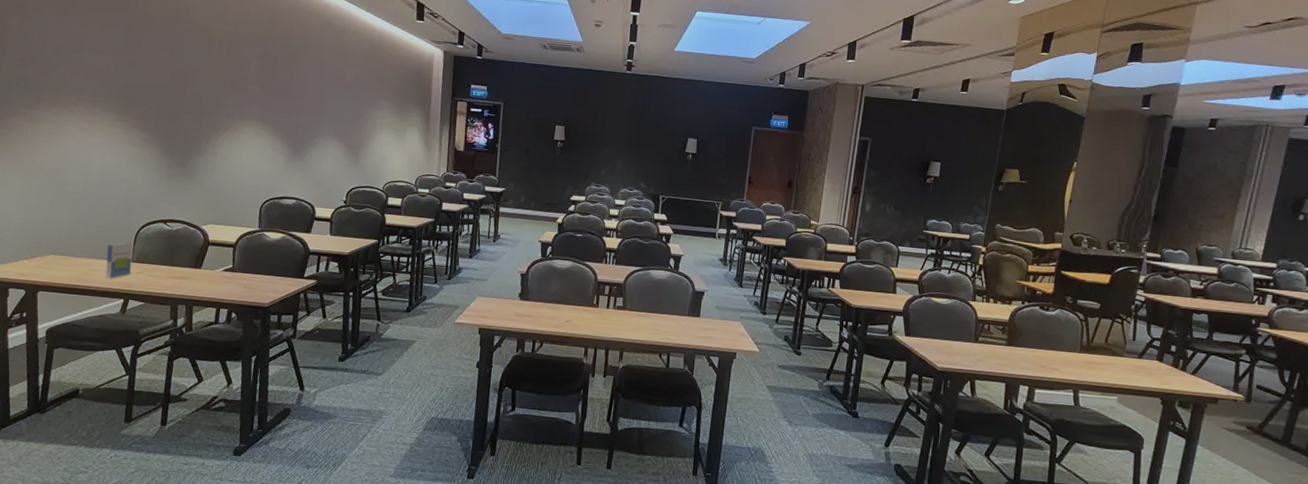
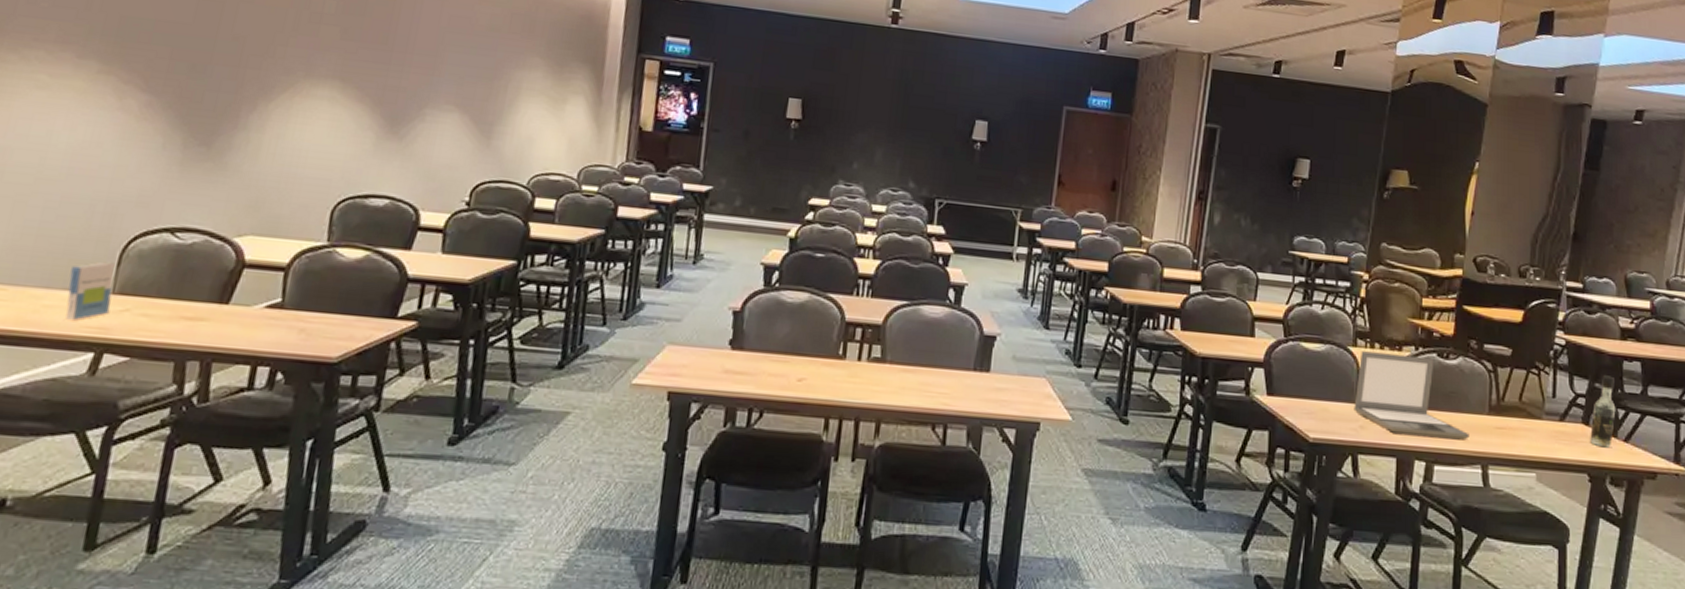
laptop: none [972,304,1064,371] -> present [1354,351,1470,441]
bottle: none [1163,324,1186,379] -> present [1590,375,1616,448]

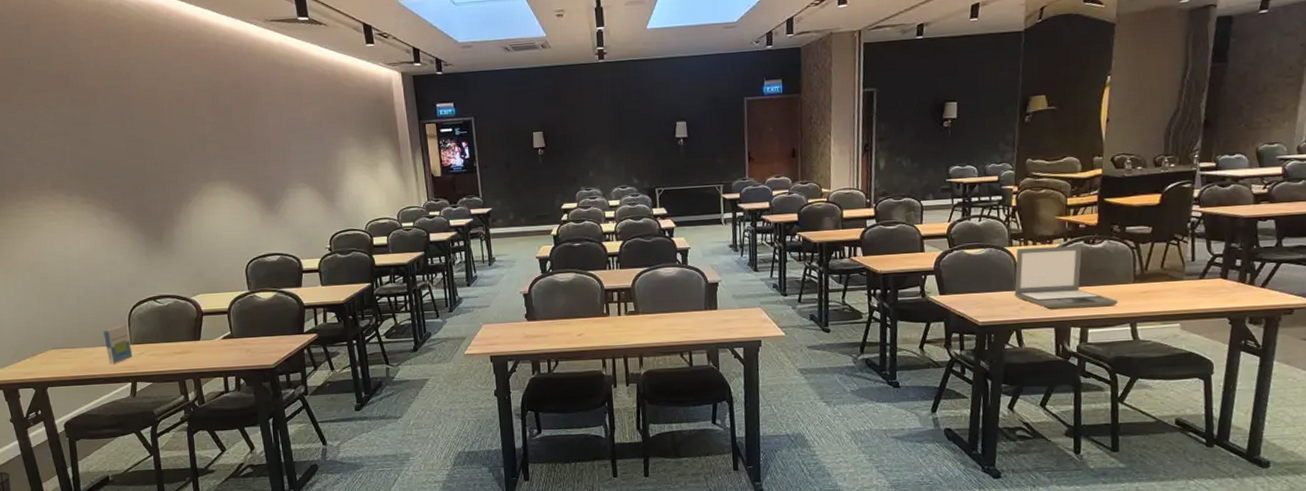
bottle: present [1590,375,1616,448] -> none [1228,235,1253,295]

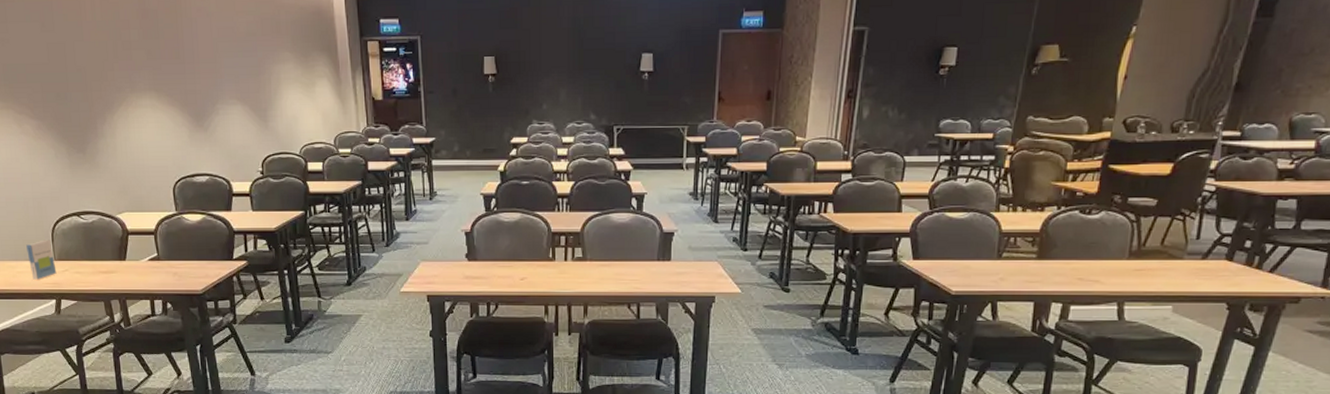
laptop: present [1014,245,1118,309] -> none [994,214,1108,283]

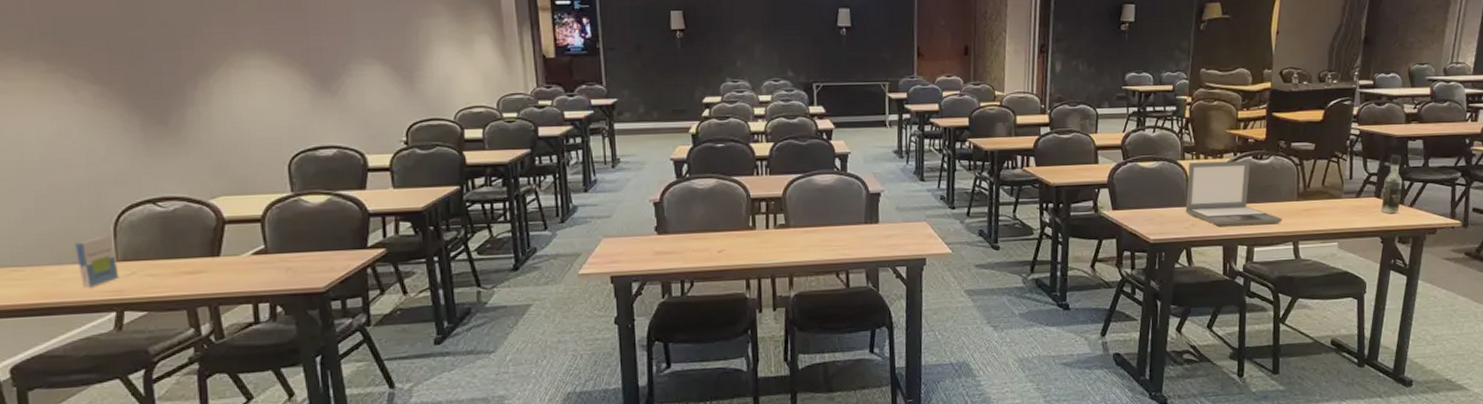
laptop: none [994,214,1108,283] -> present [1185,160,1282,226]
bottle: none [1232,215,1265,279] -> present [1381,155,1403,214]

